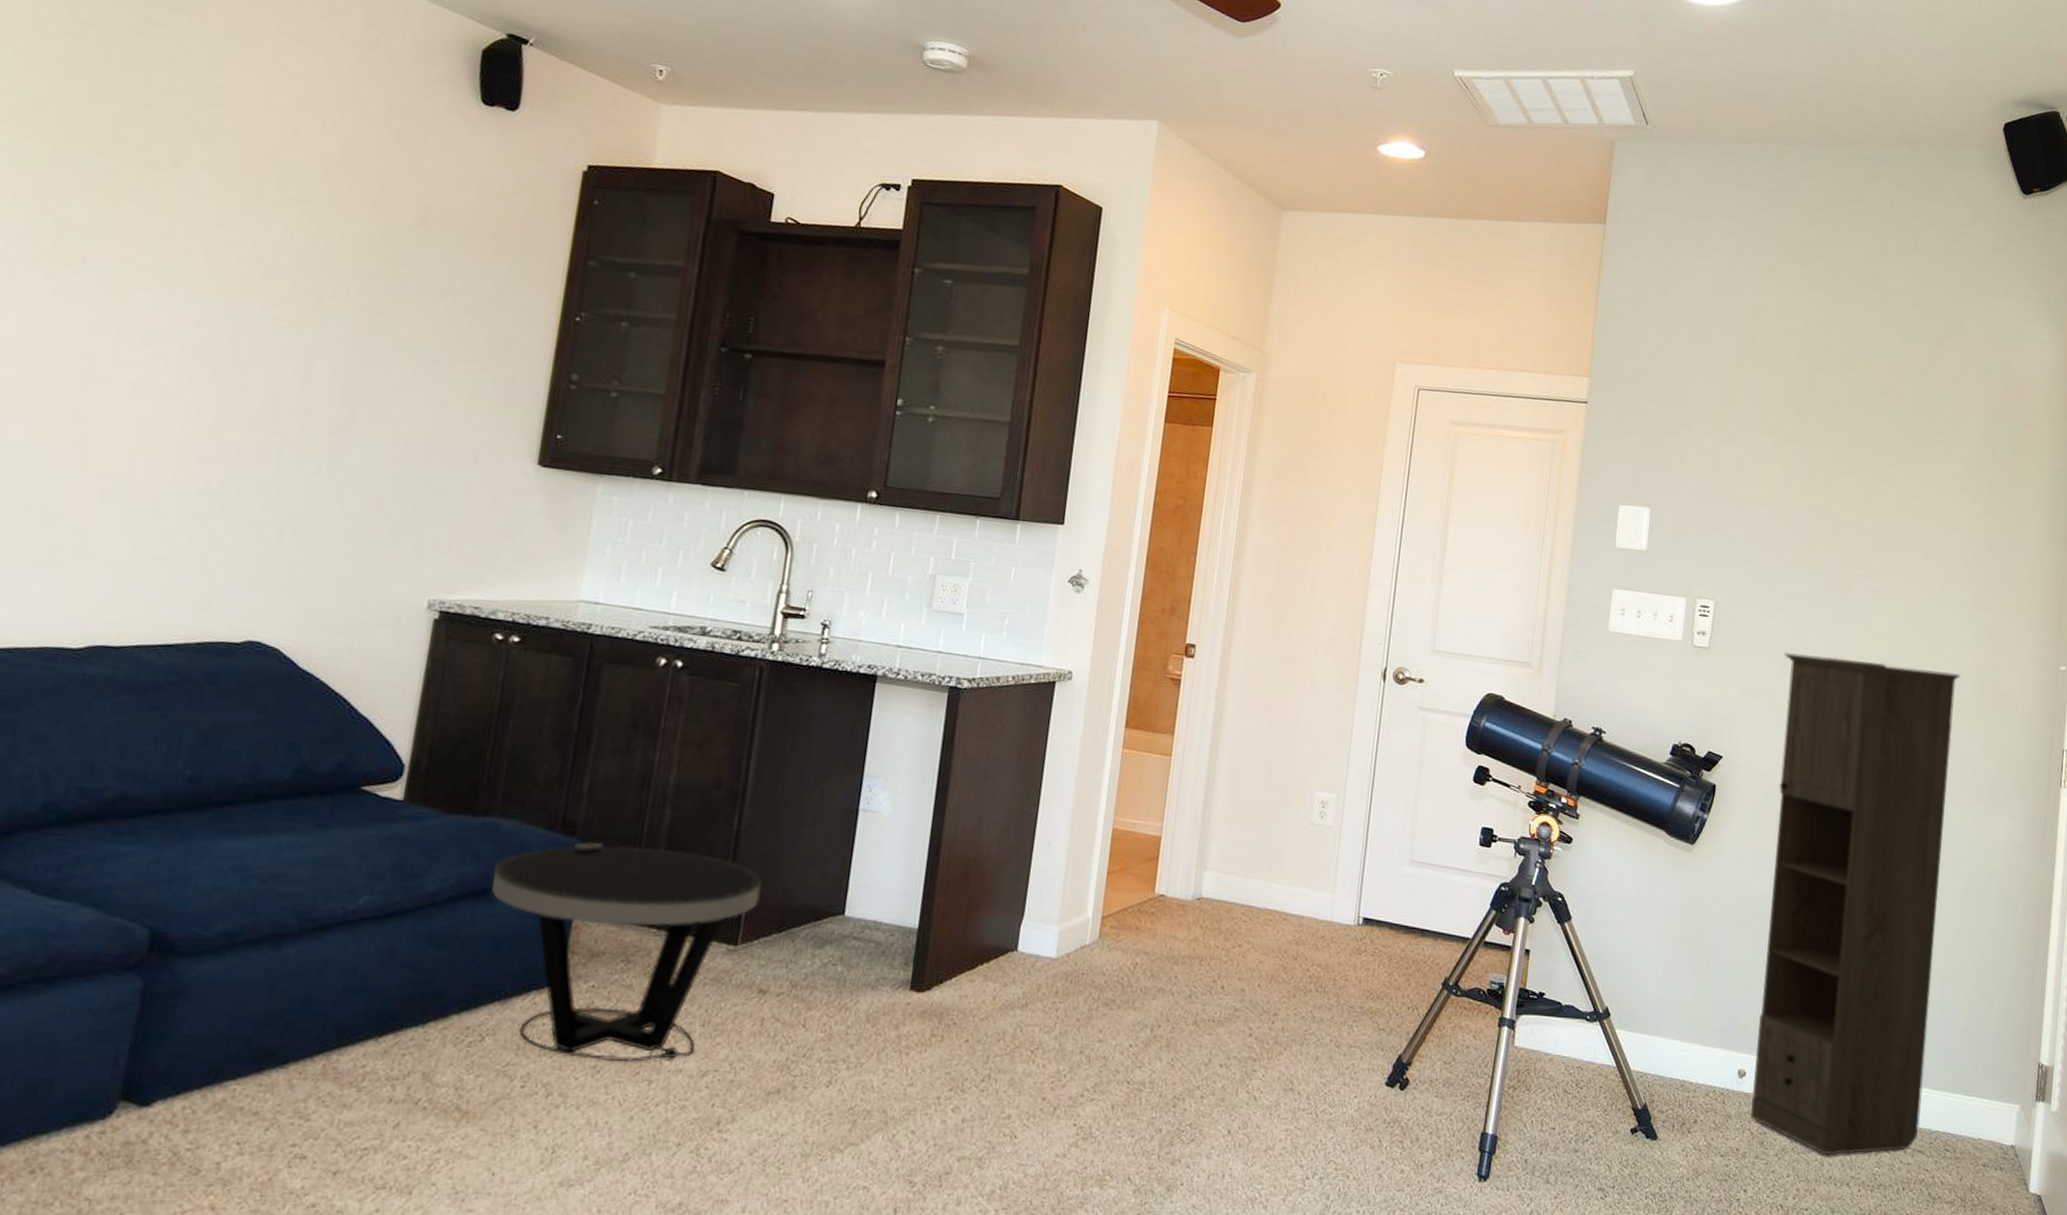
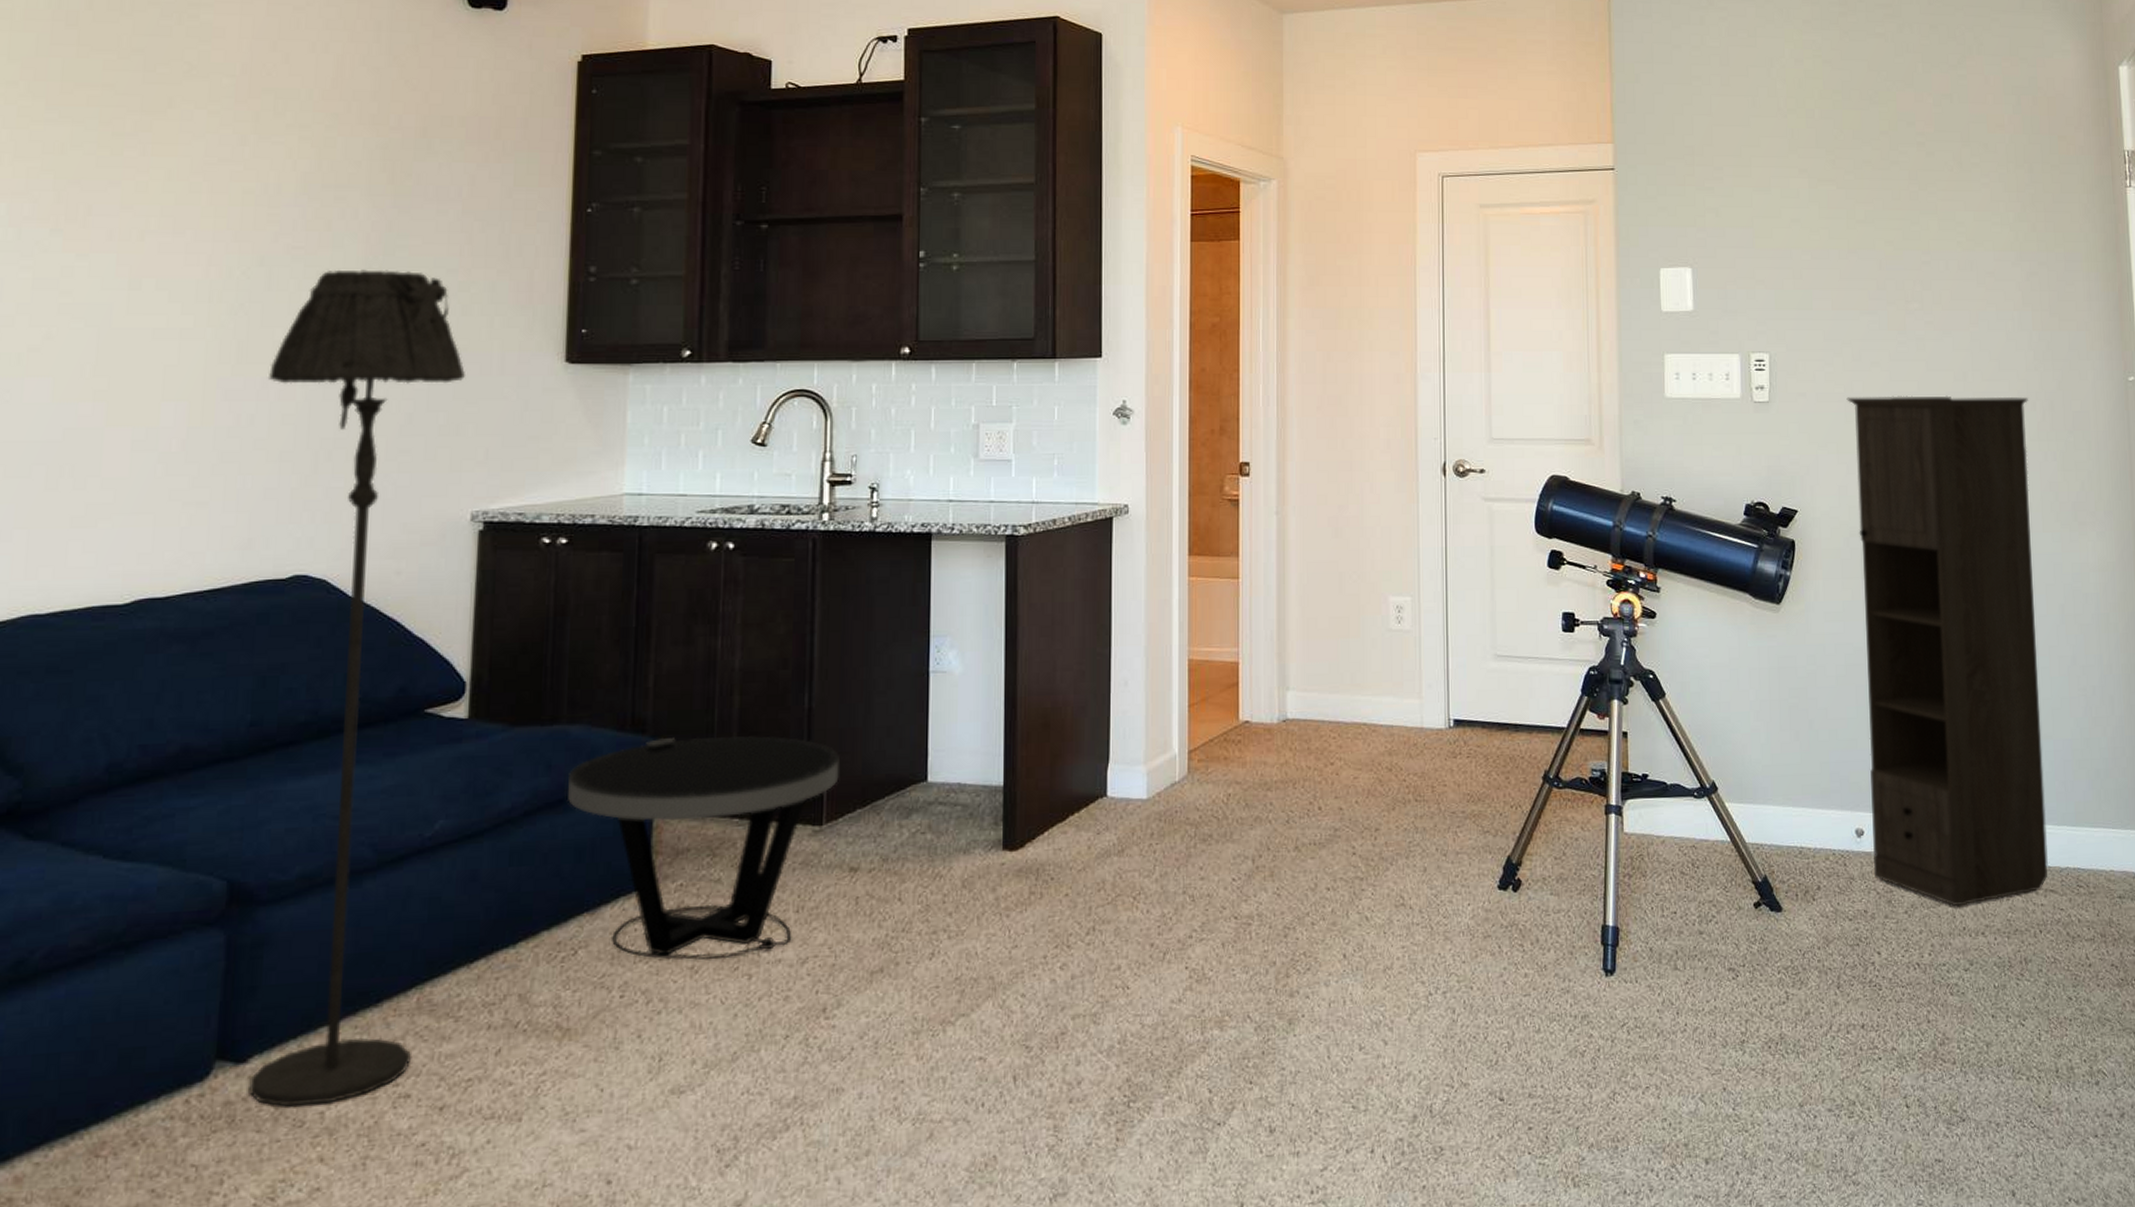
floor lamp: none [149,346,439,1155] -> present [249,269,466,1107]

